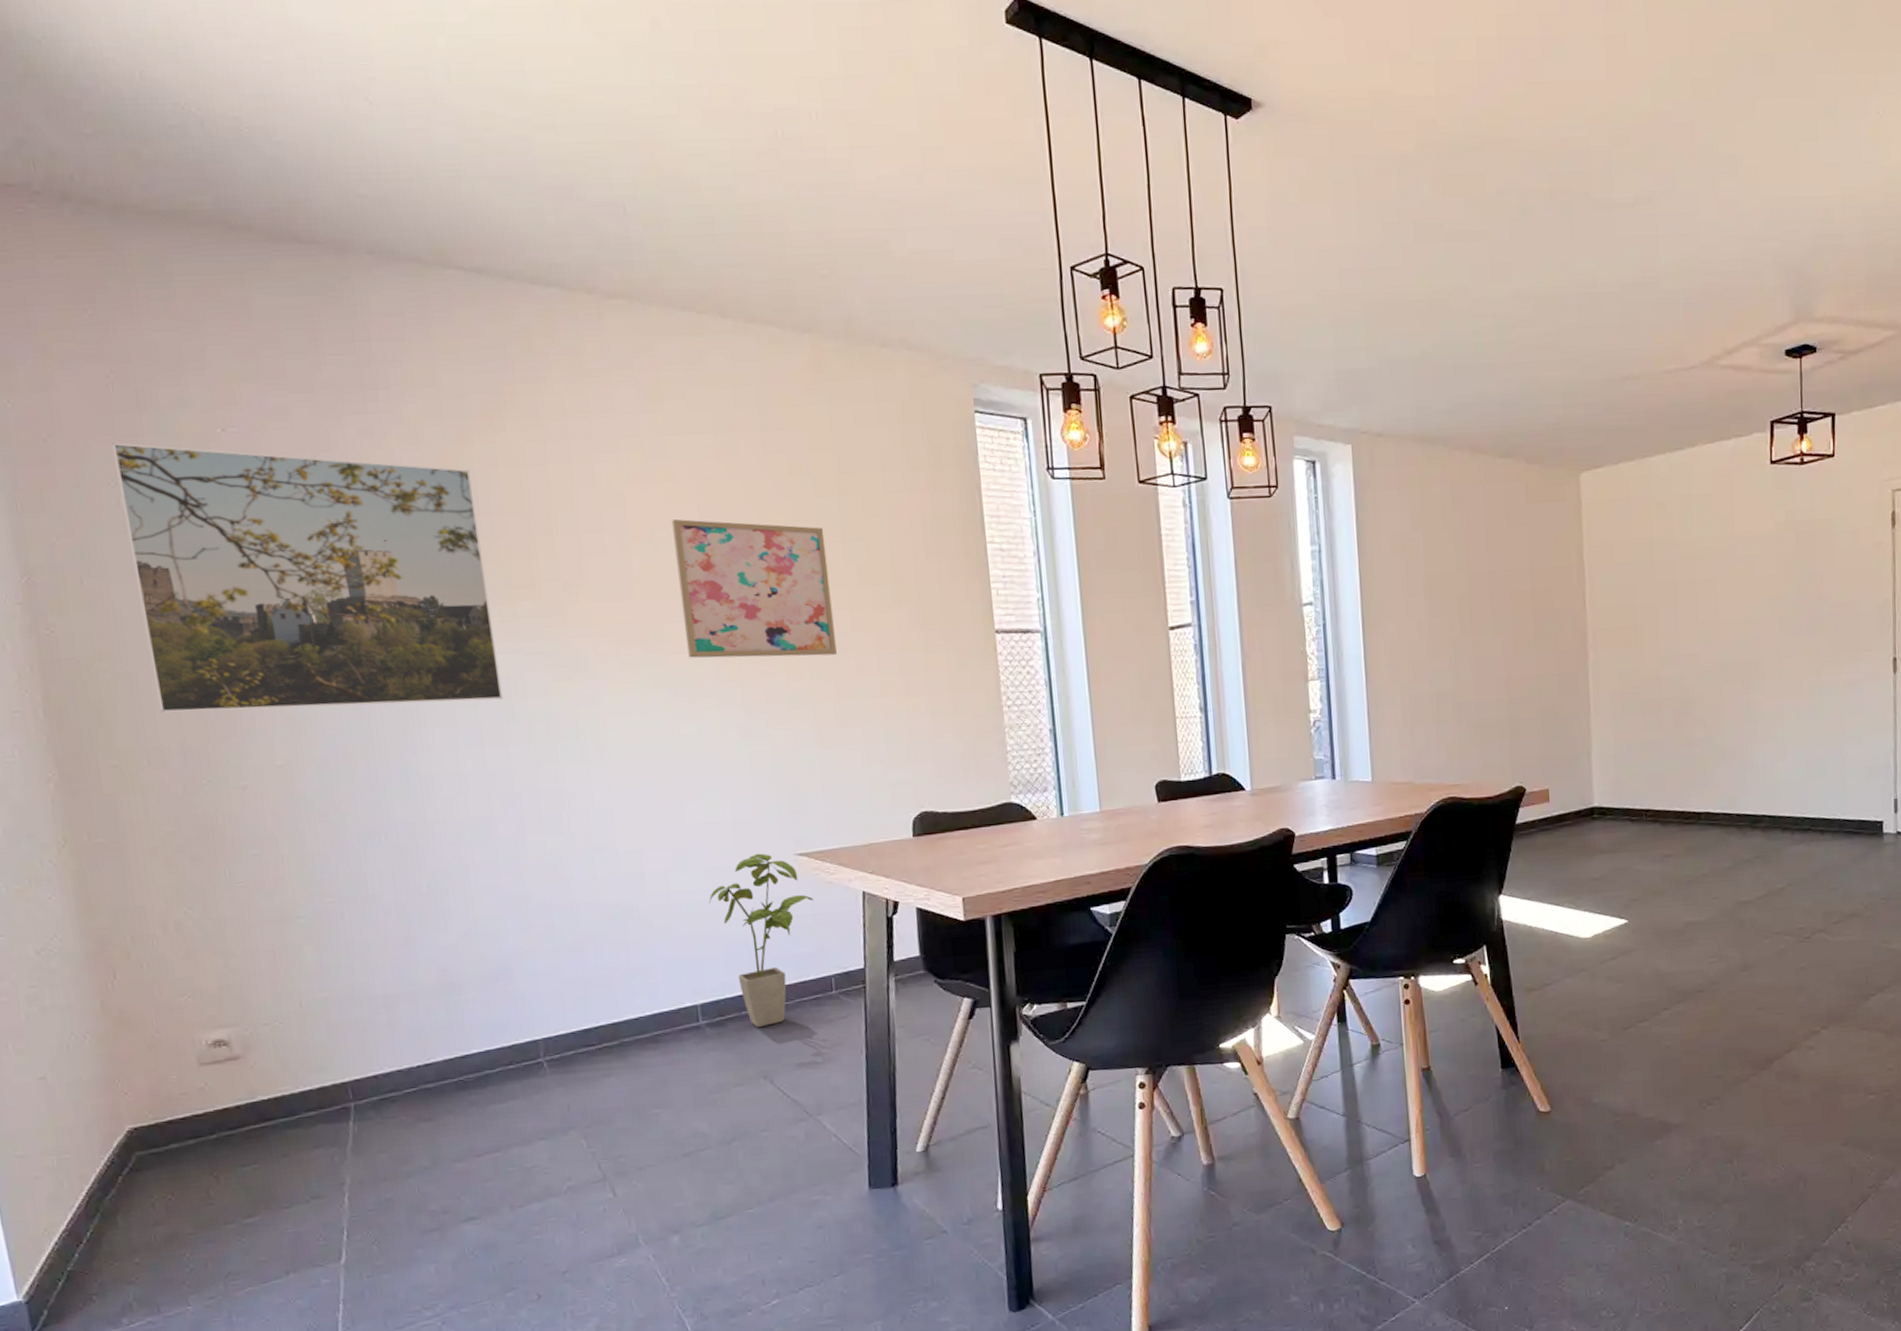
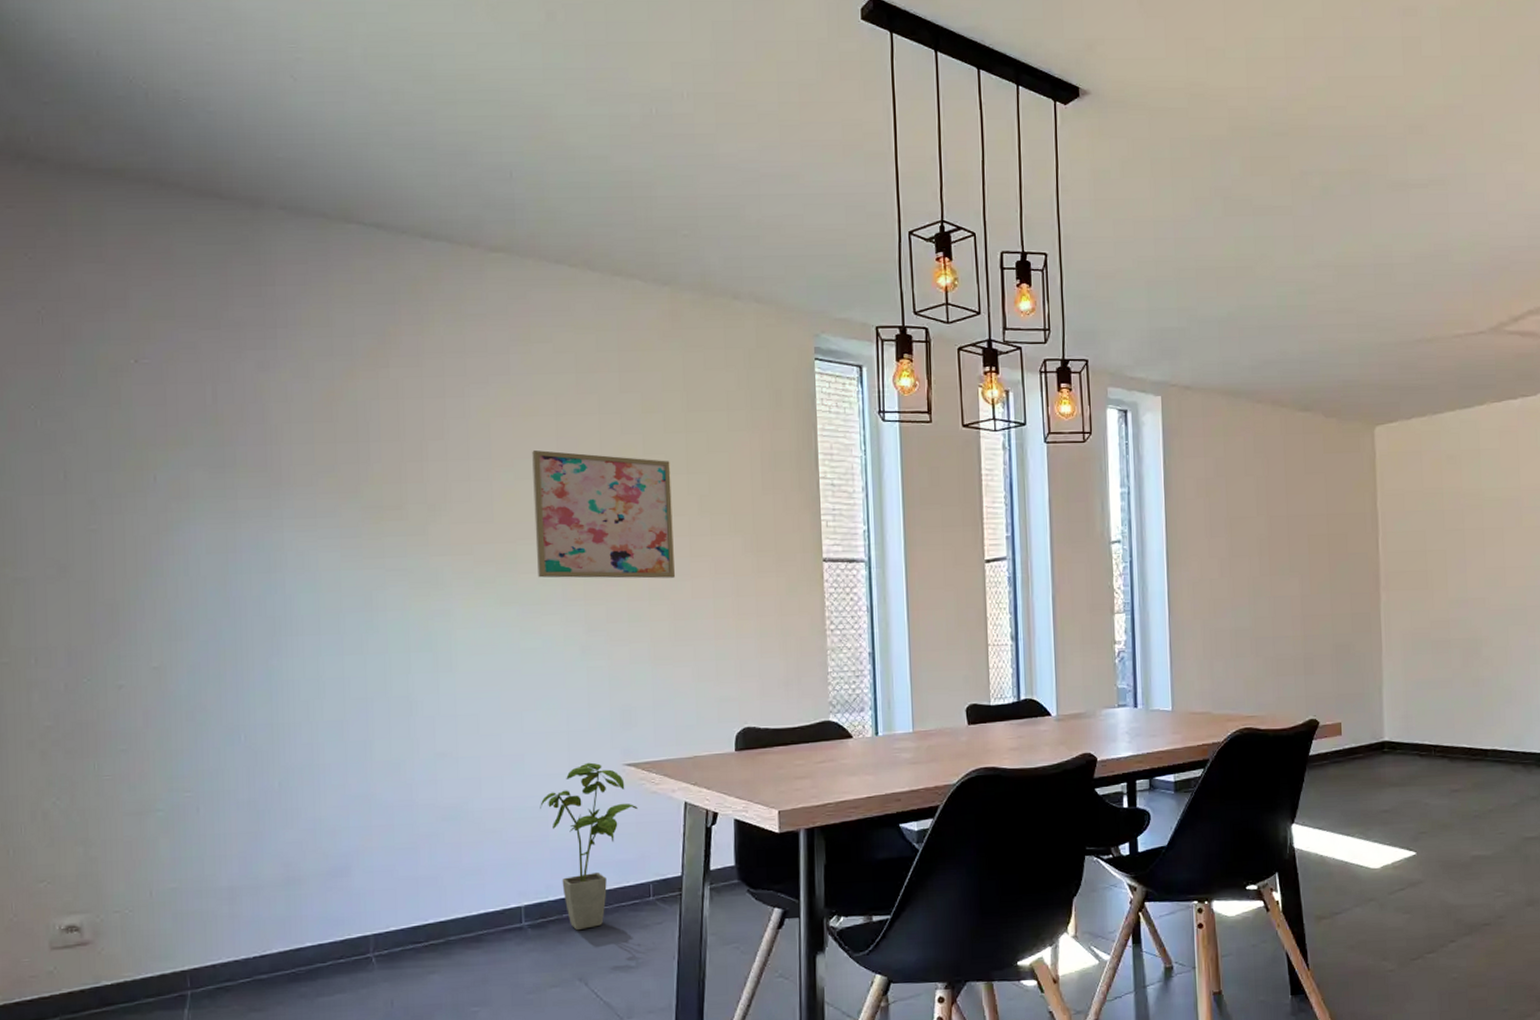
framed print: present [112,442,503,713] -> none [36,370,365,616]

